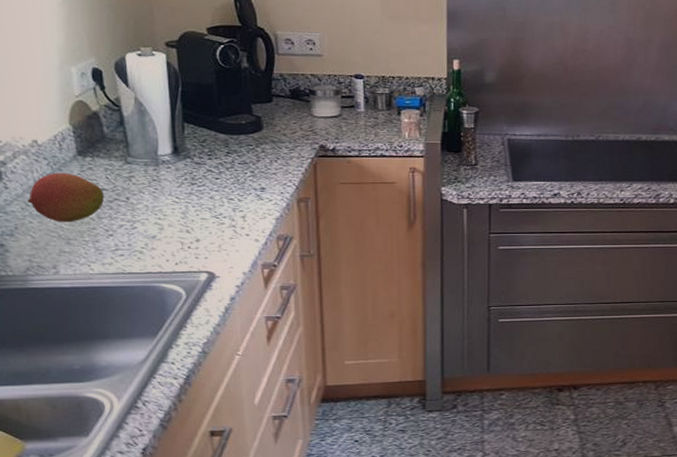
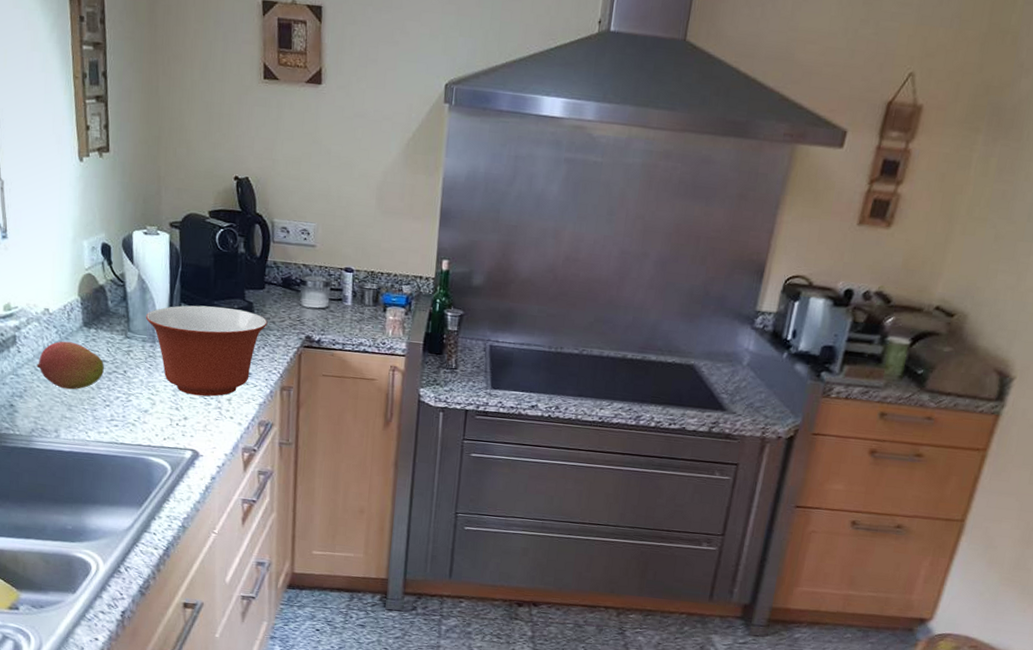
mixing bowl: none [146,123,278,216] -> present [145,305,268,397]

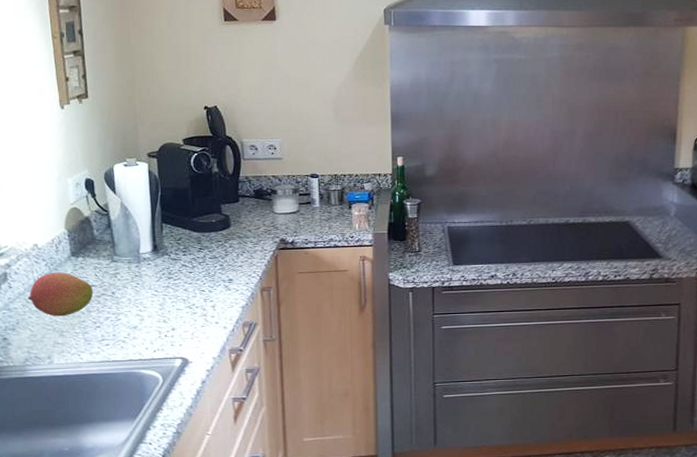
mixing bowl: present [145,305,268,397] -> none [130,222,244,307]

